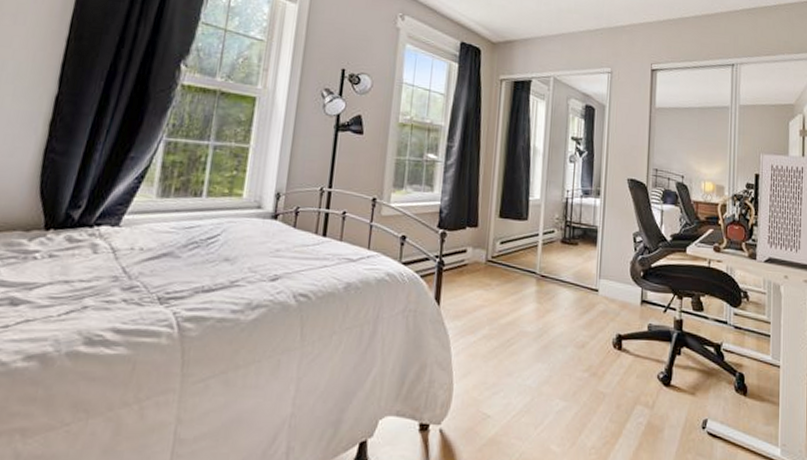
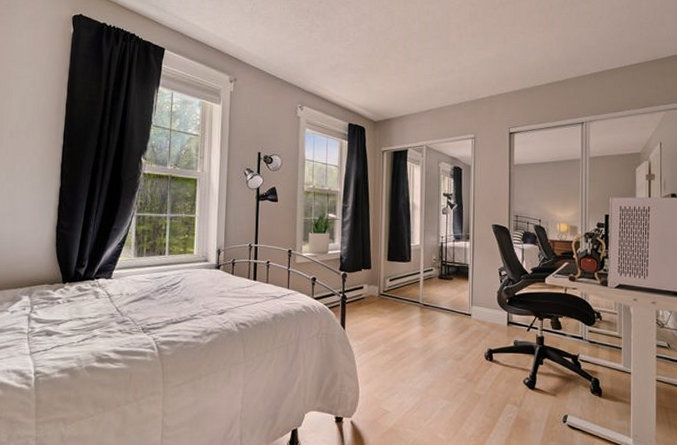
planter: none [399,152,430,206] -> present [308,213,331,255]

